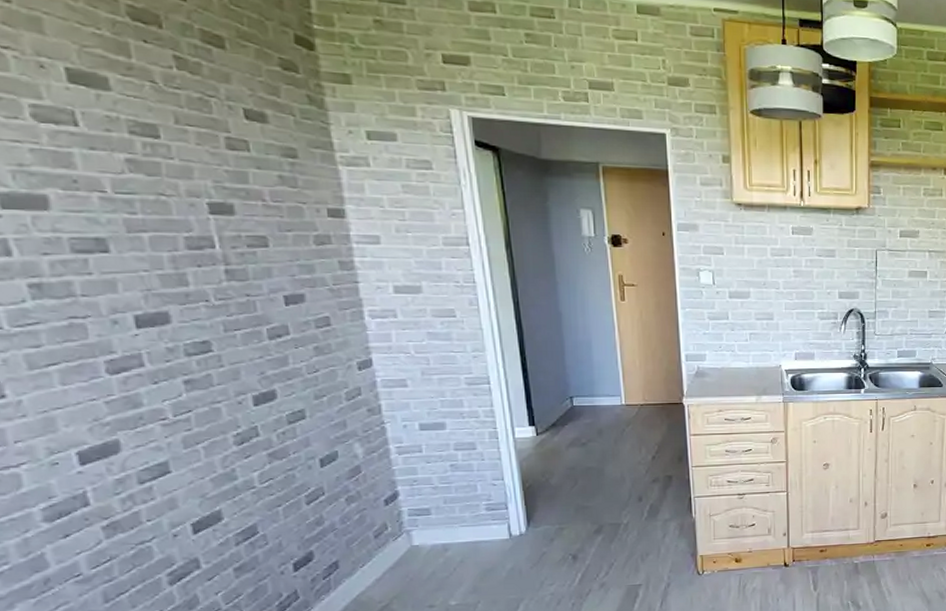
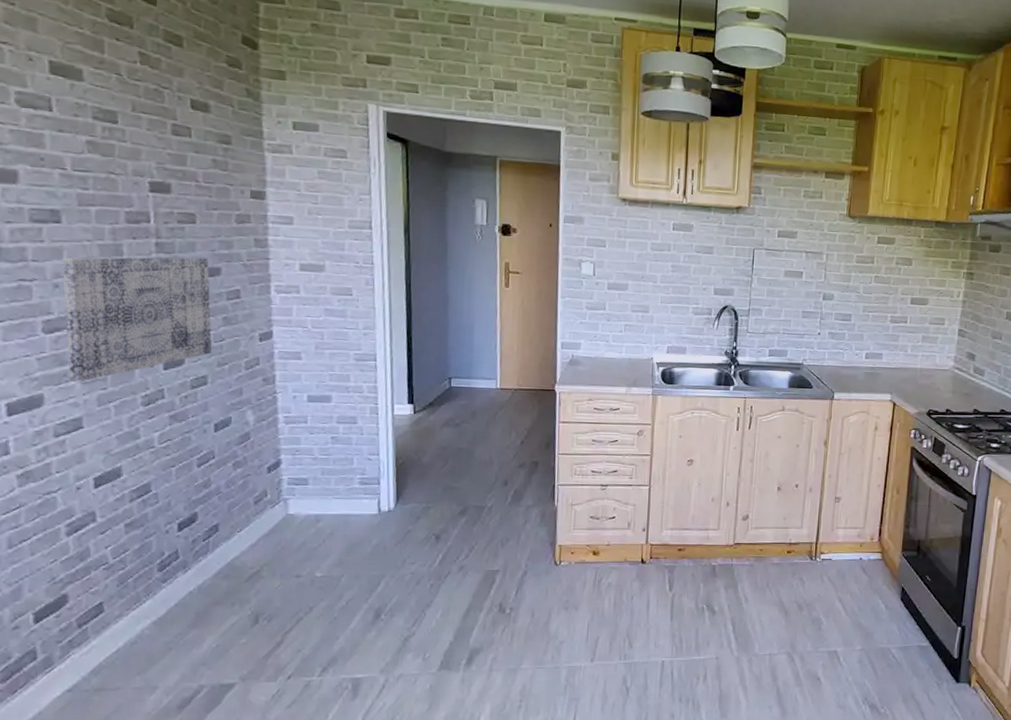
wall art: none [117,283,307,425] -> present [62,256,212,382]

